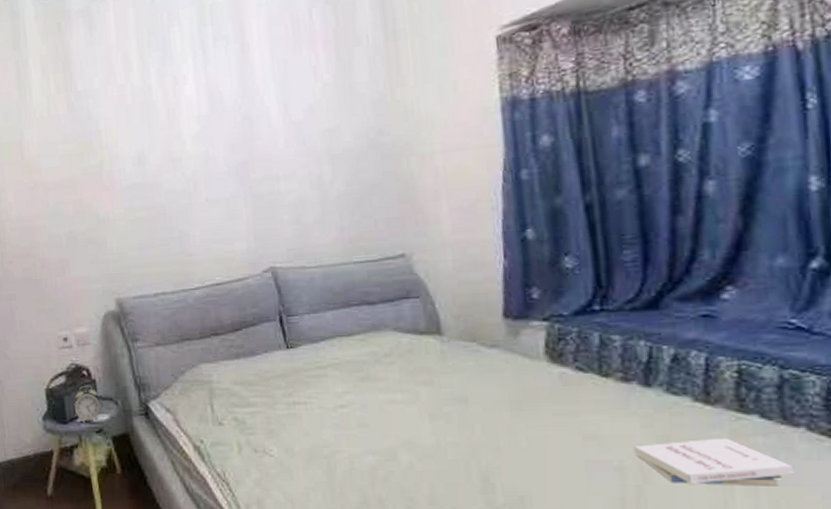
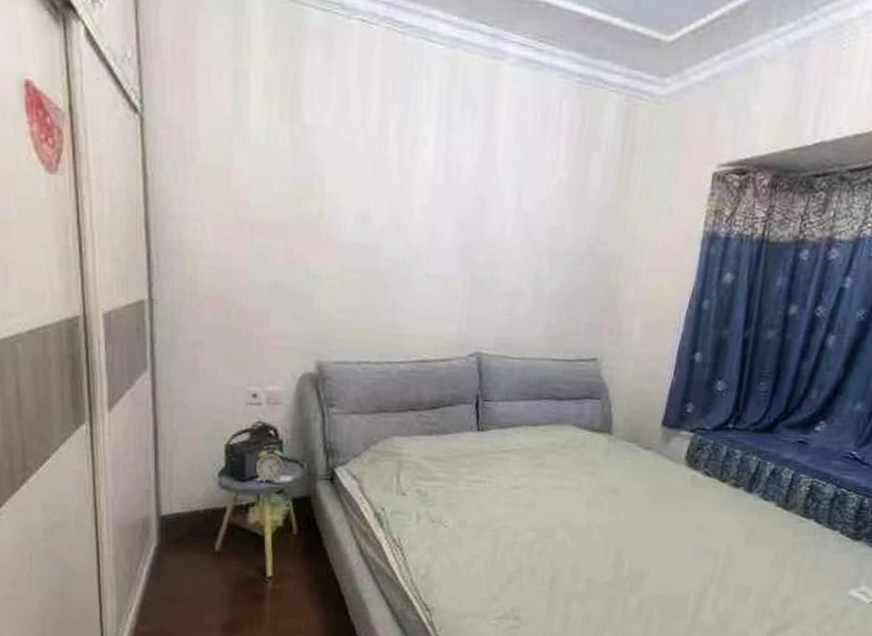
books: present [632,437,794,486] -> none [728,534,825,572]

